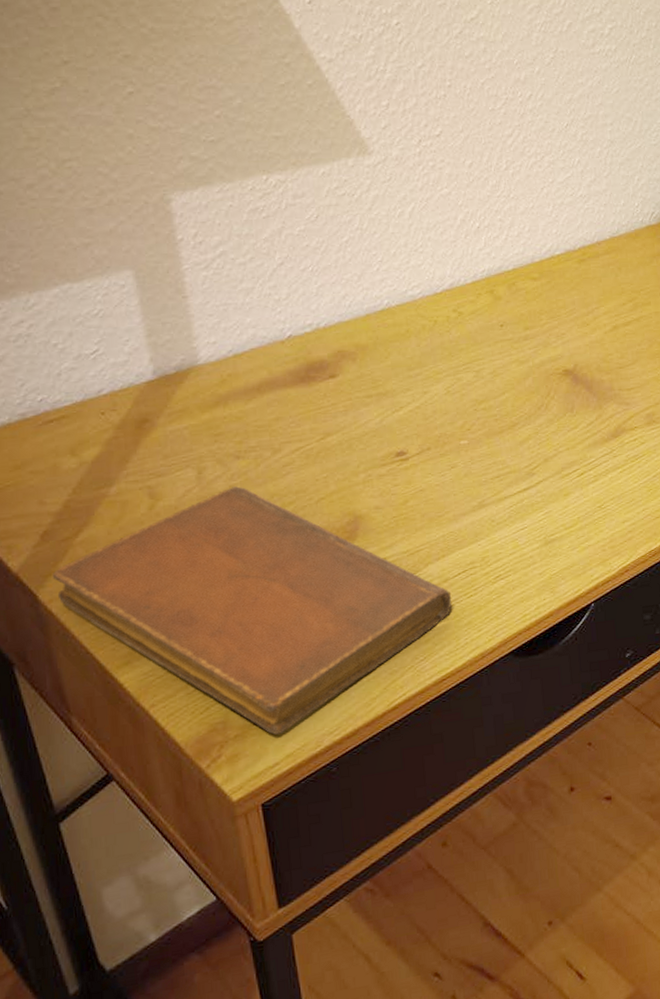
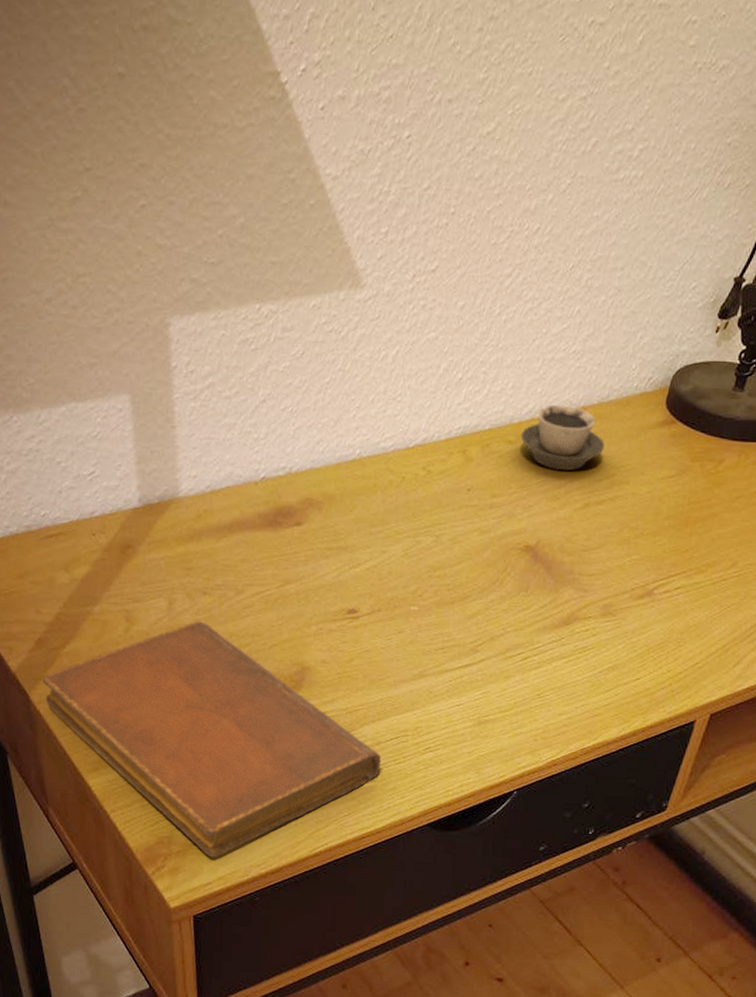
cup: none [543,242,623,300] -> present [520,404,605,471]

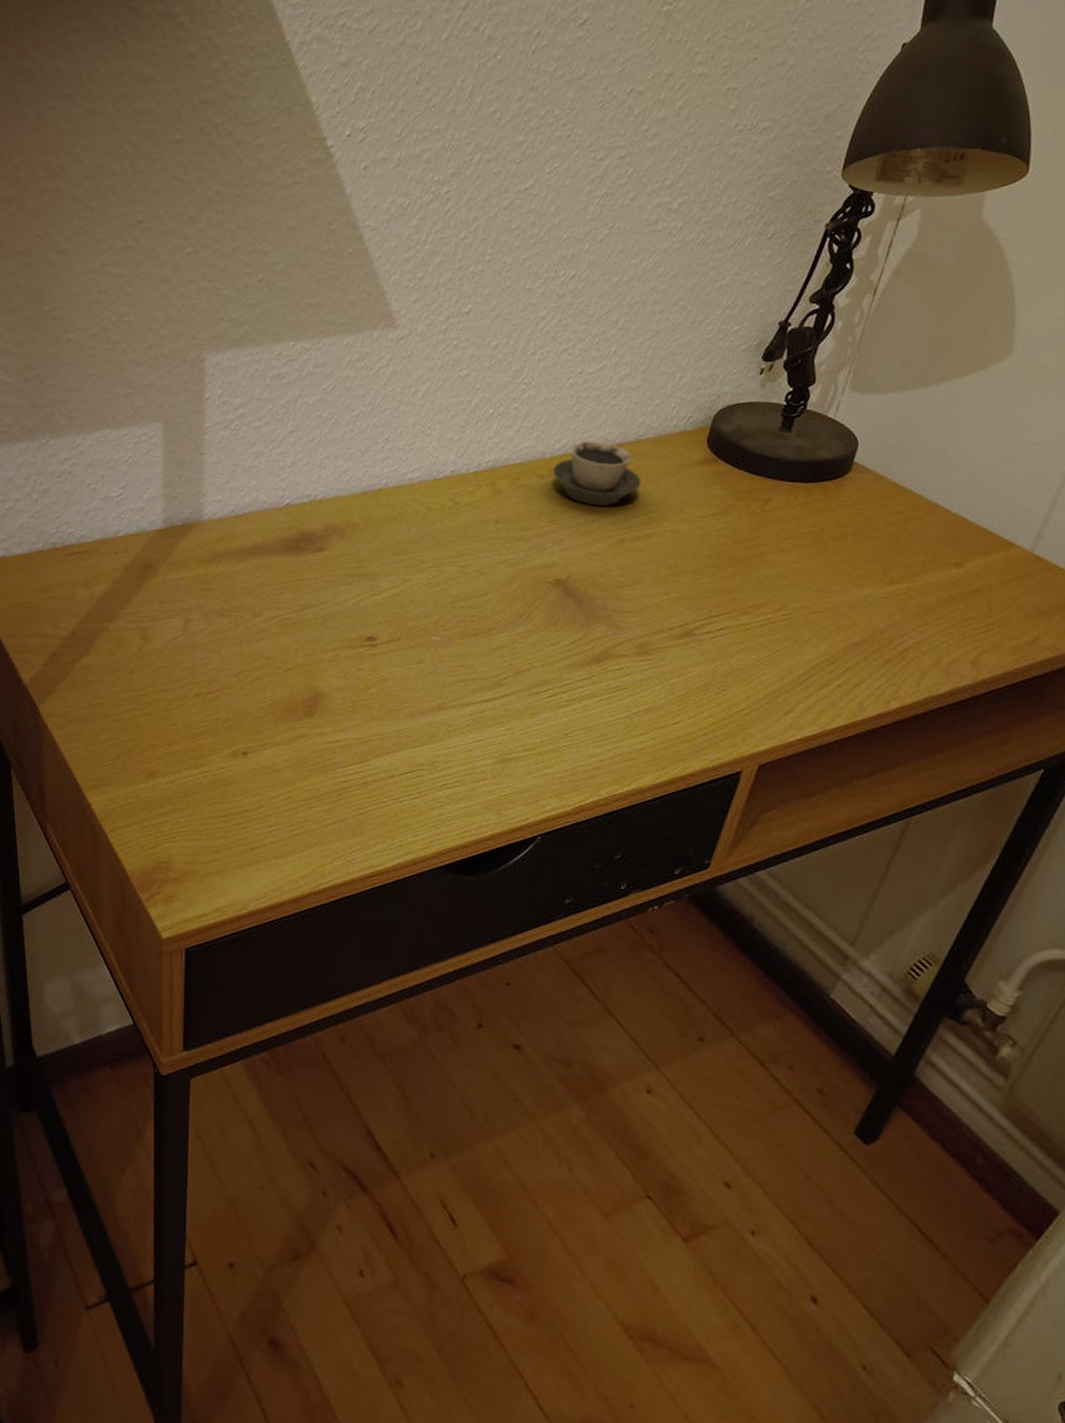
notebook: present [43,621,382,857] -> none [53,642,395,887]

